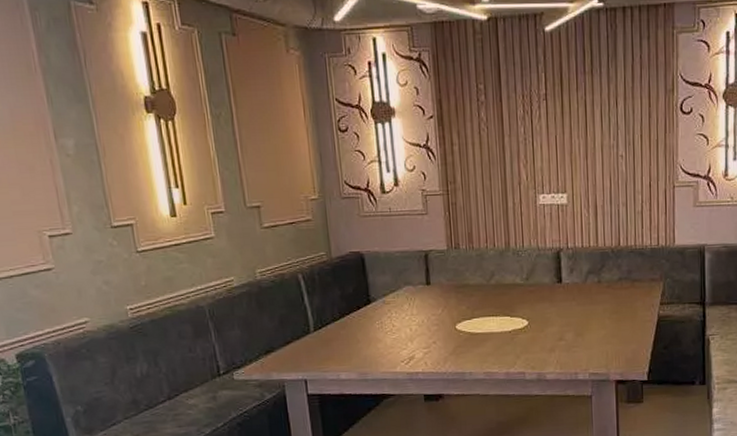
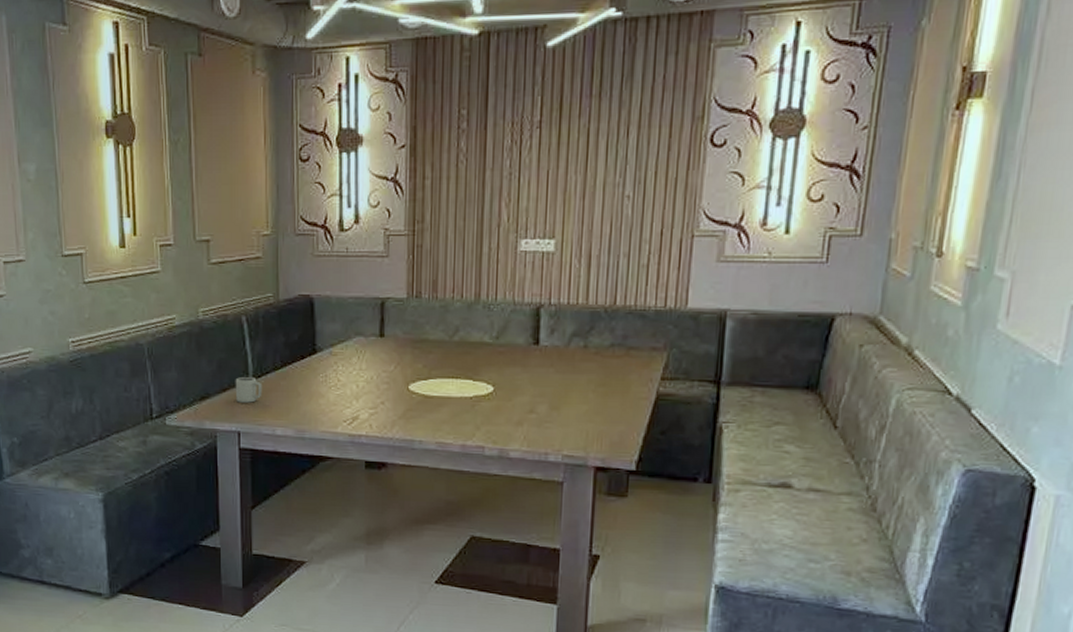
cup: none [297,329,324,353] -> present [235,377,263,403]

